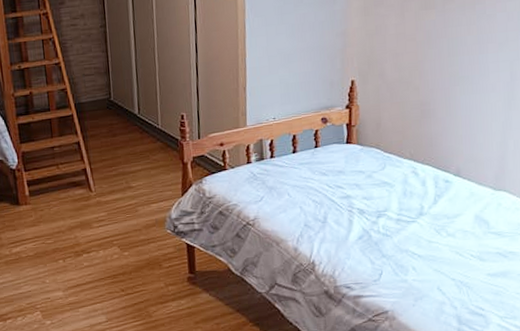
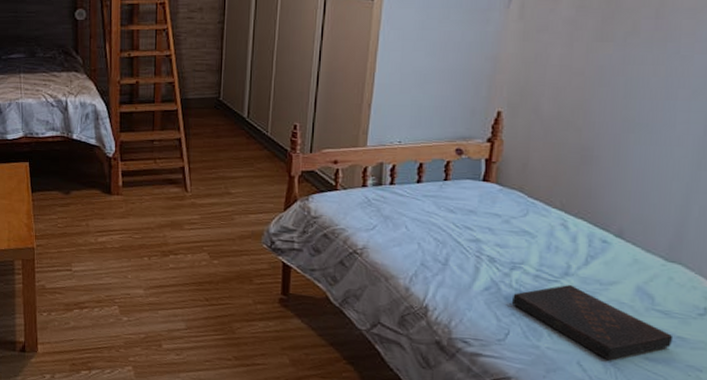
book: none [381,223,507,282] -> present [512,285,674,361]

